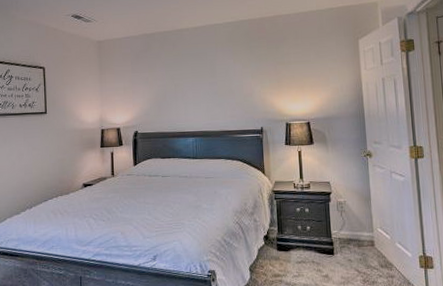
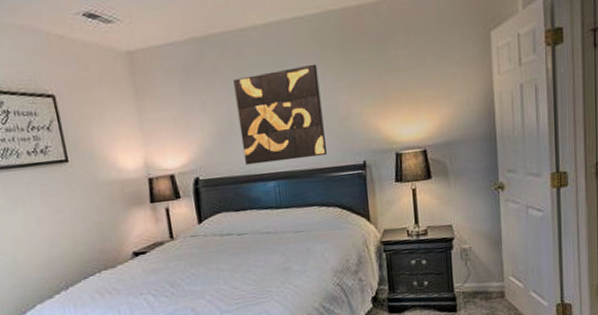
wall art: none [169,56,234,125] -> present [233,64,328,165]

